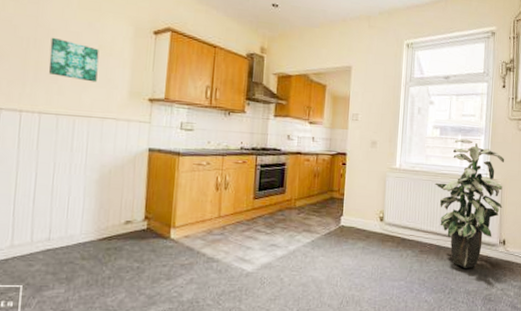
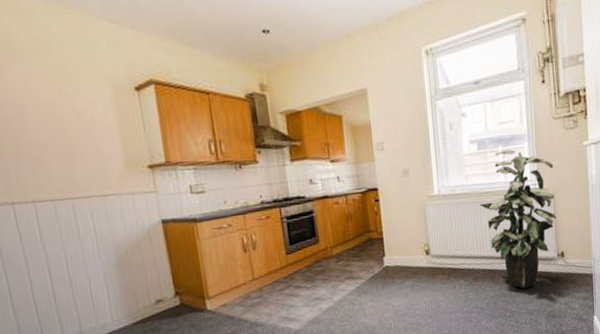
wall art: present [48,37,99,83] -> none [22,114,86,158]

